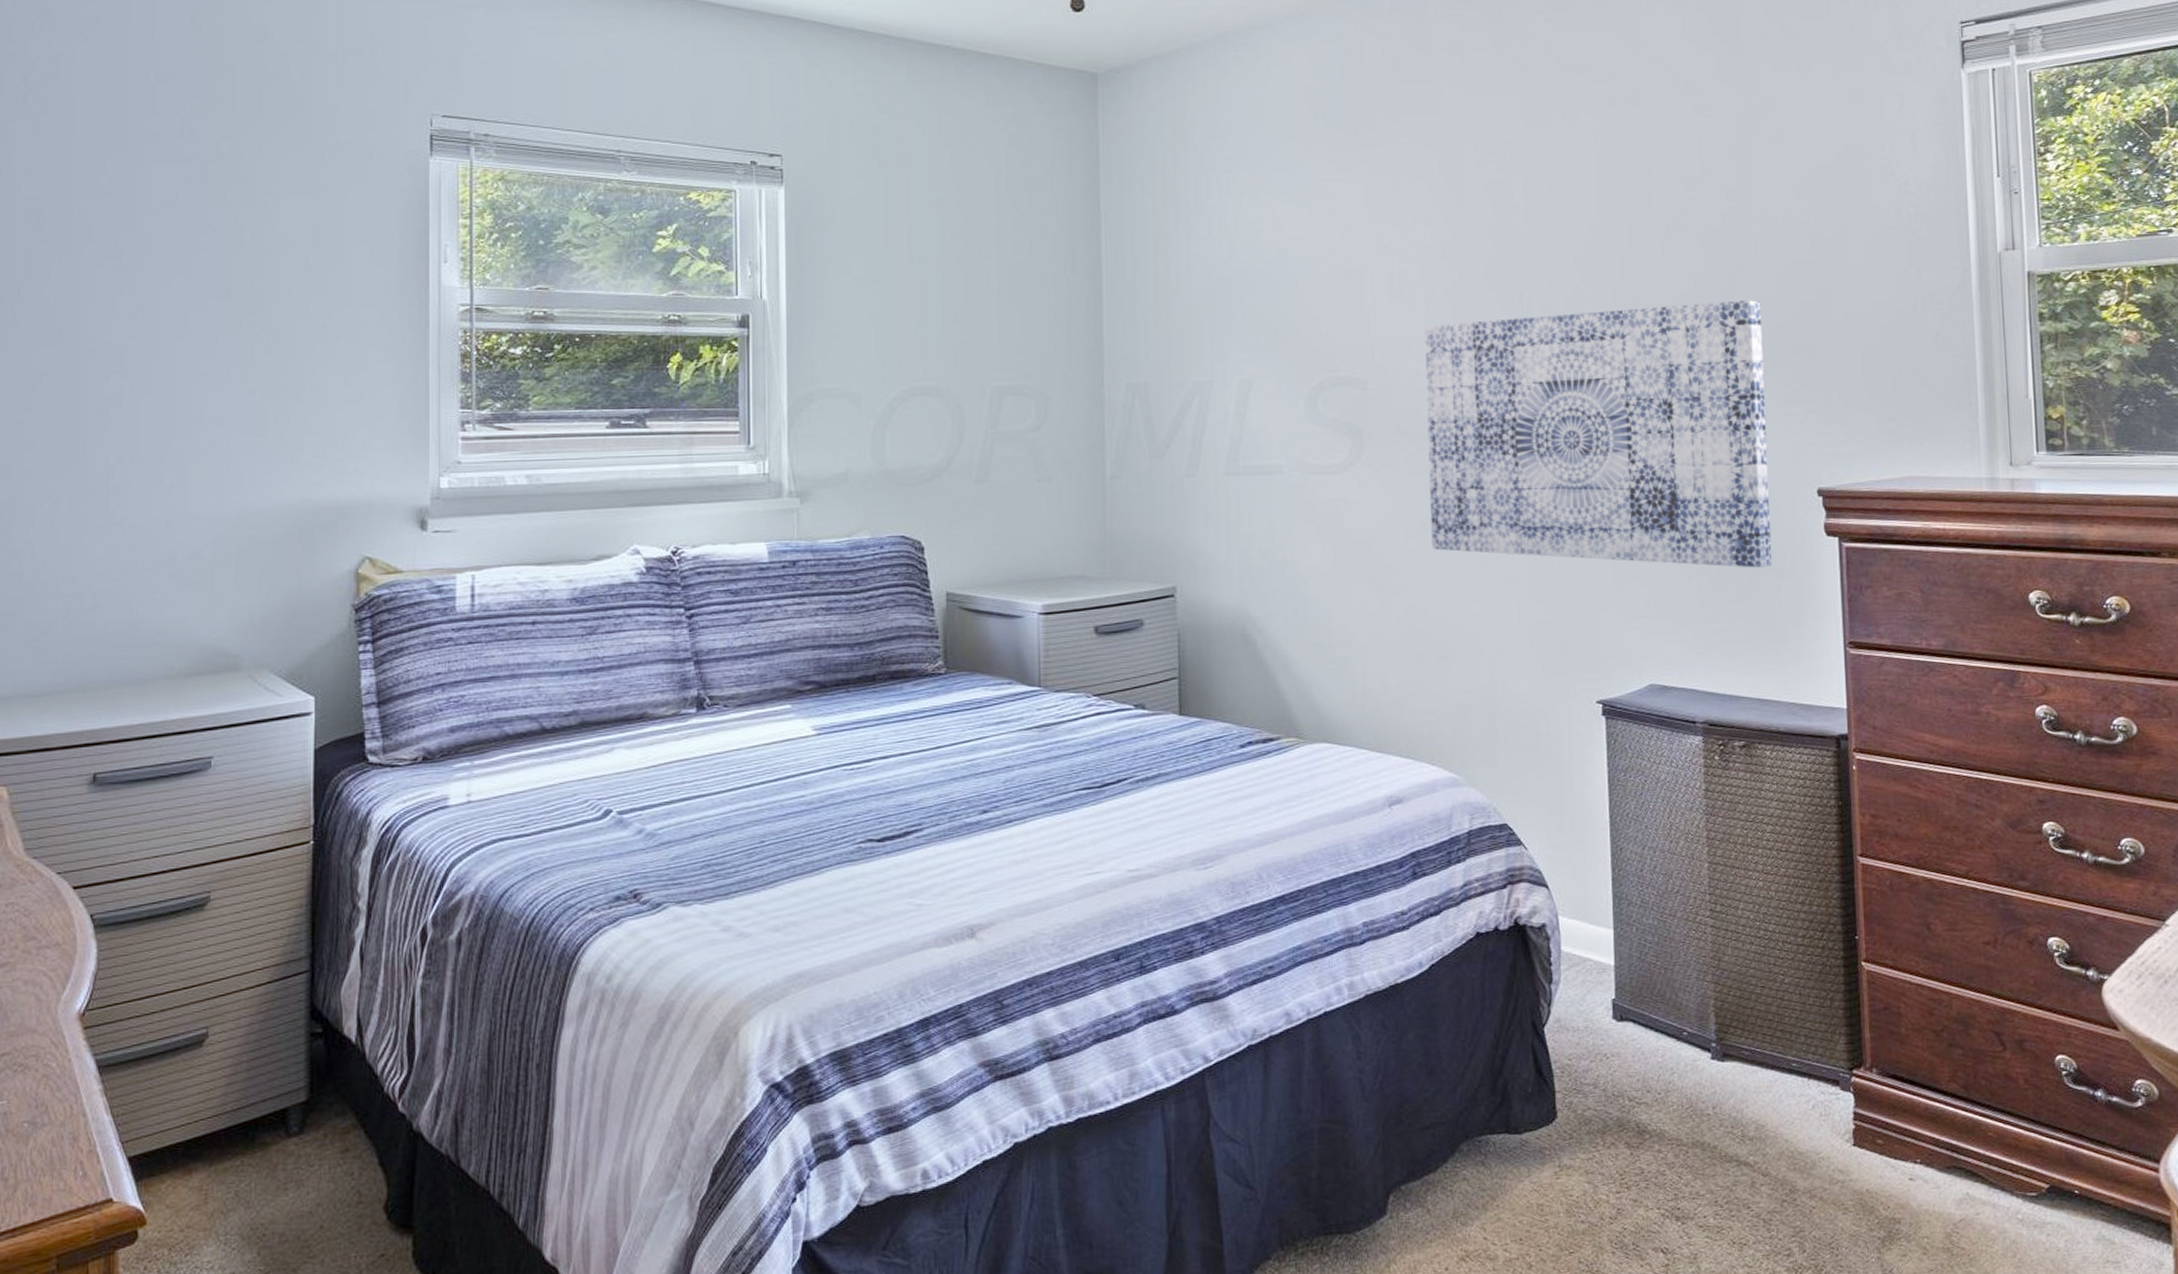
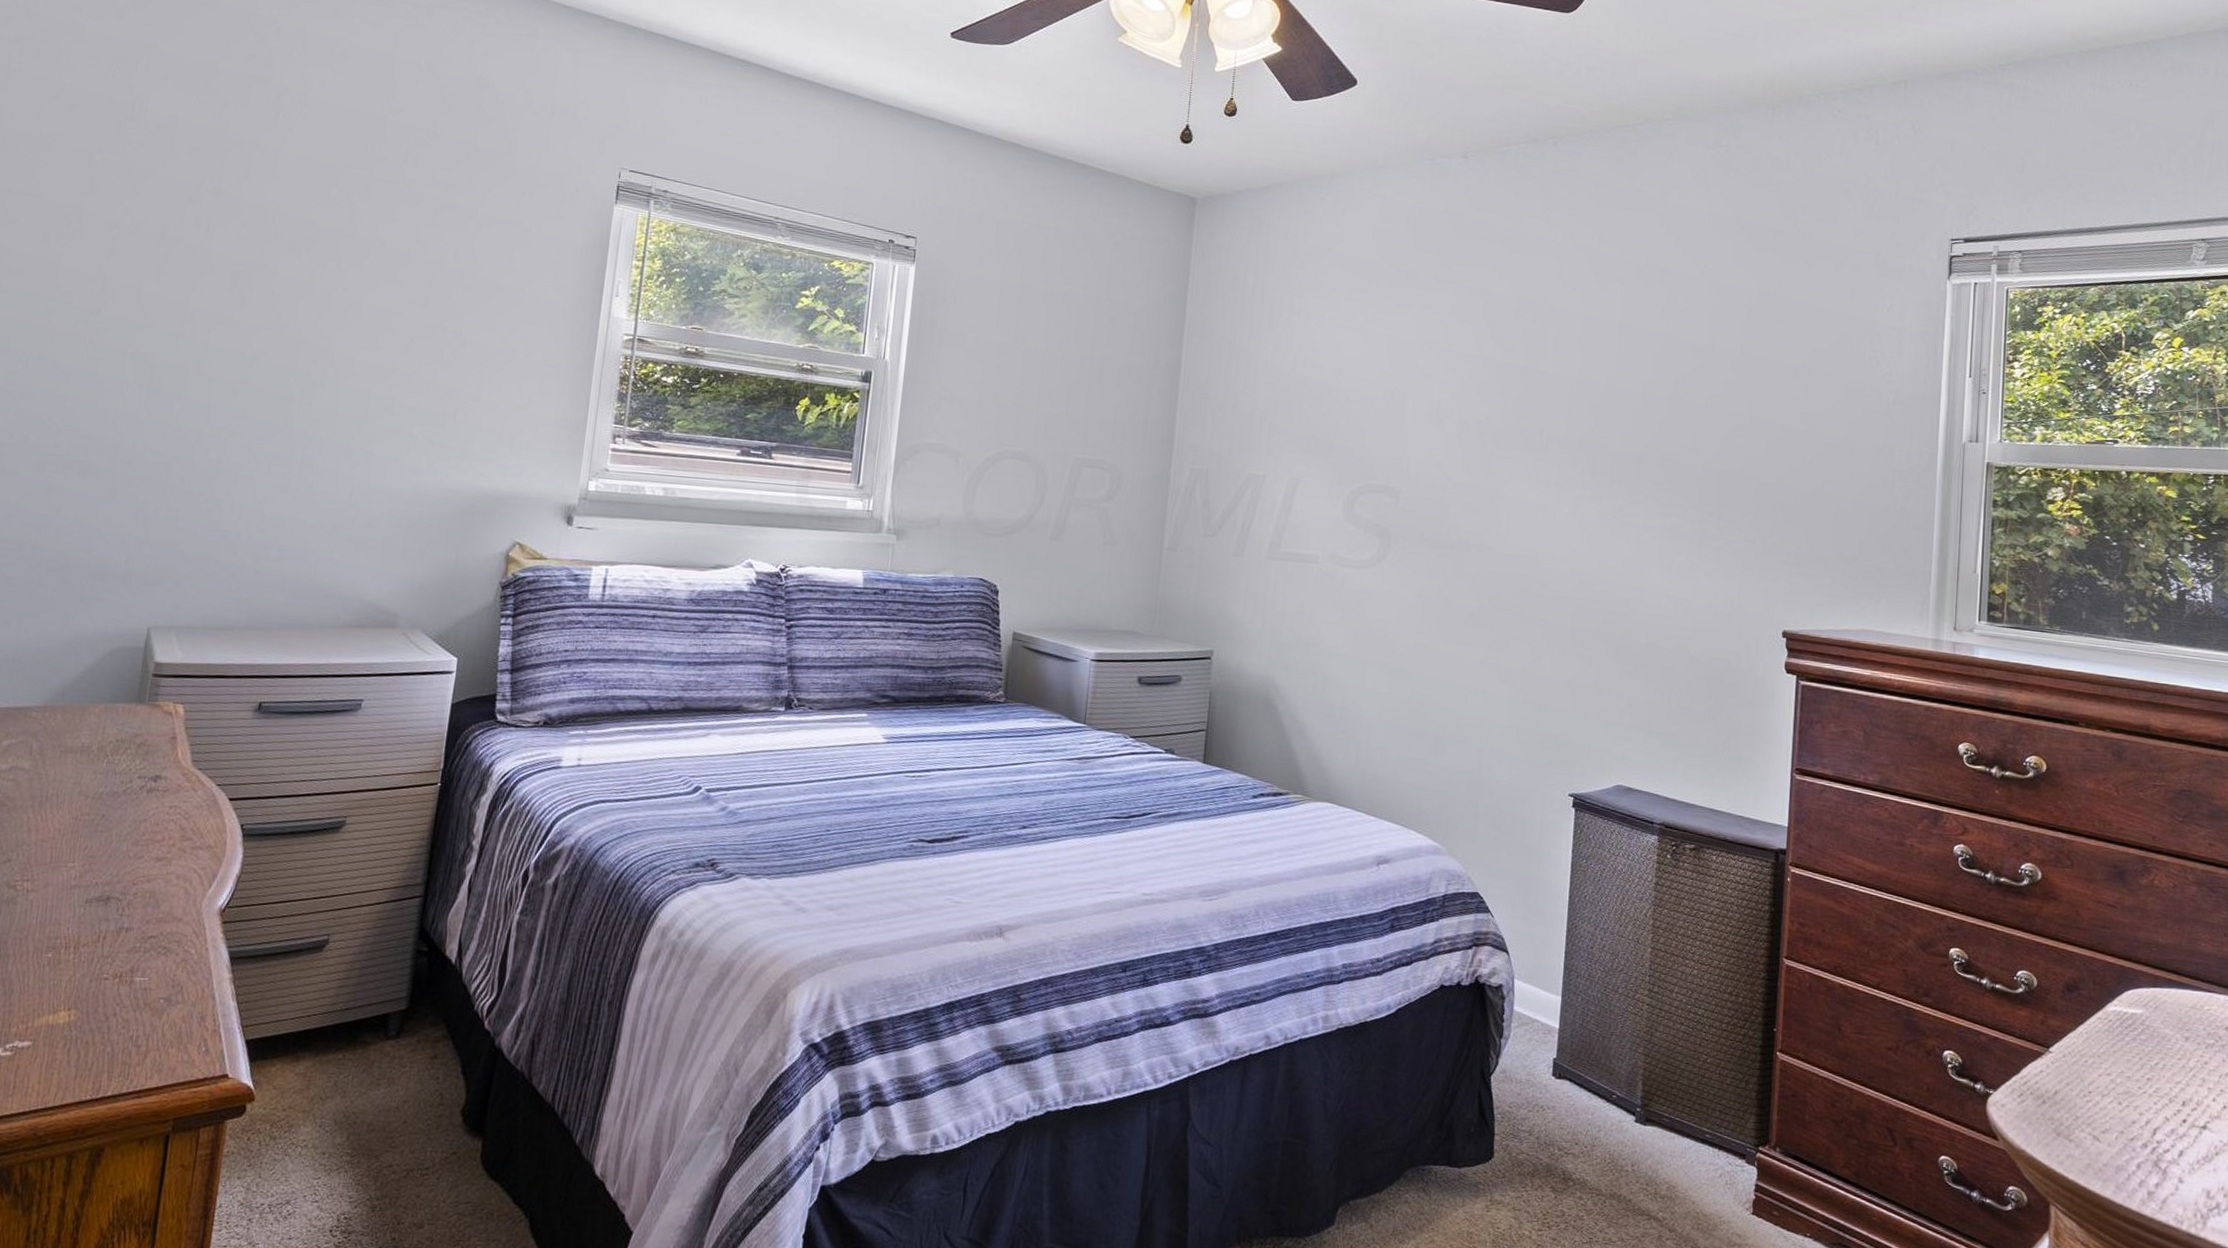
wall art: present [1424,300,1772,568] -> none [1440,449,1750,695]

